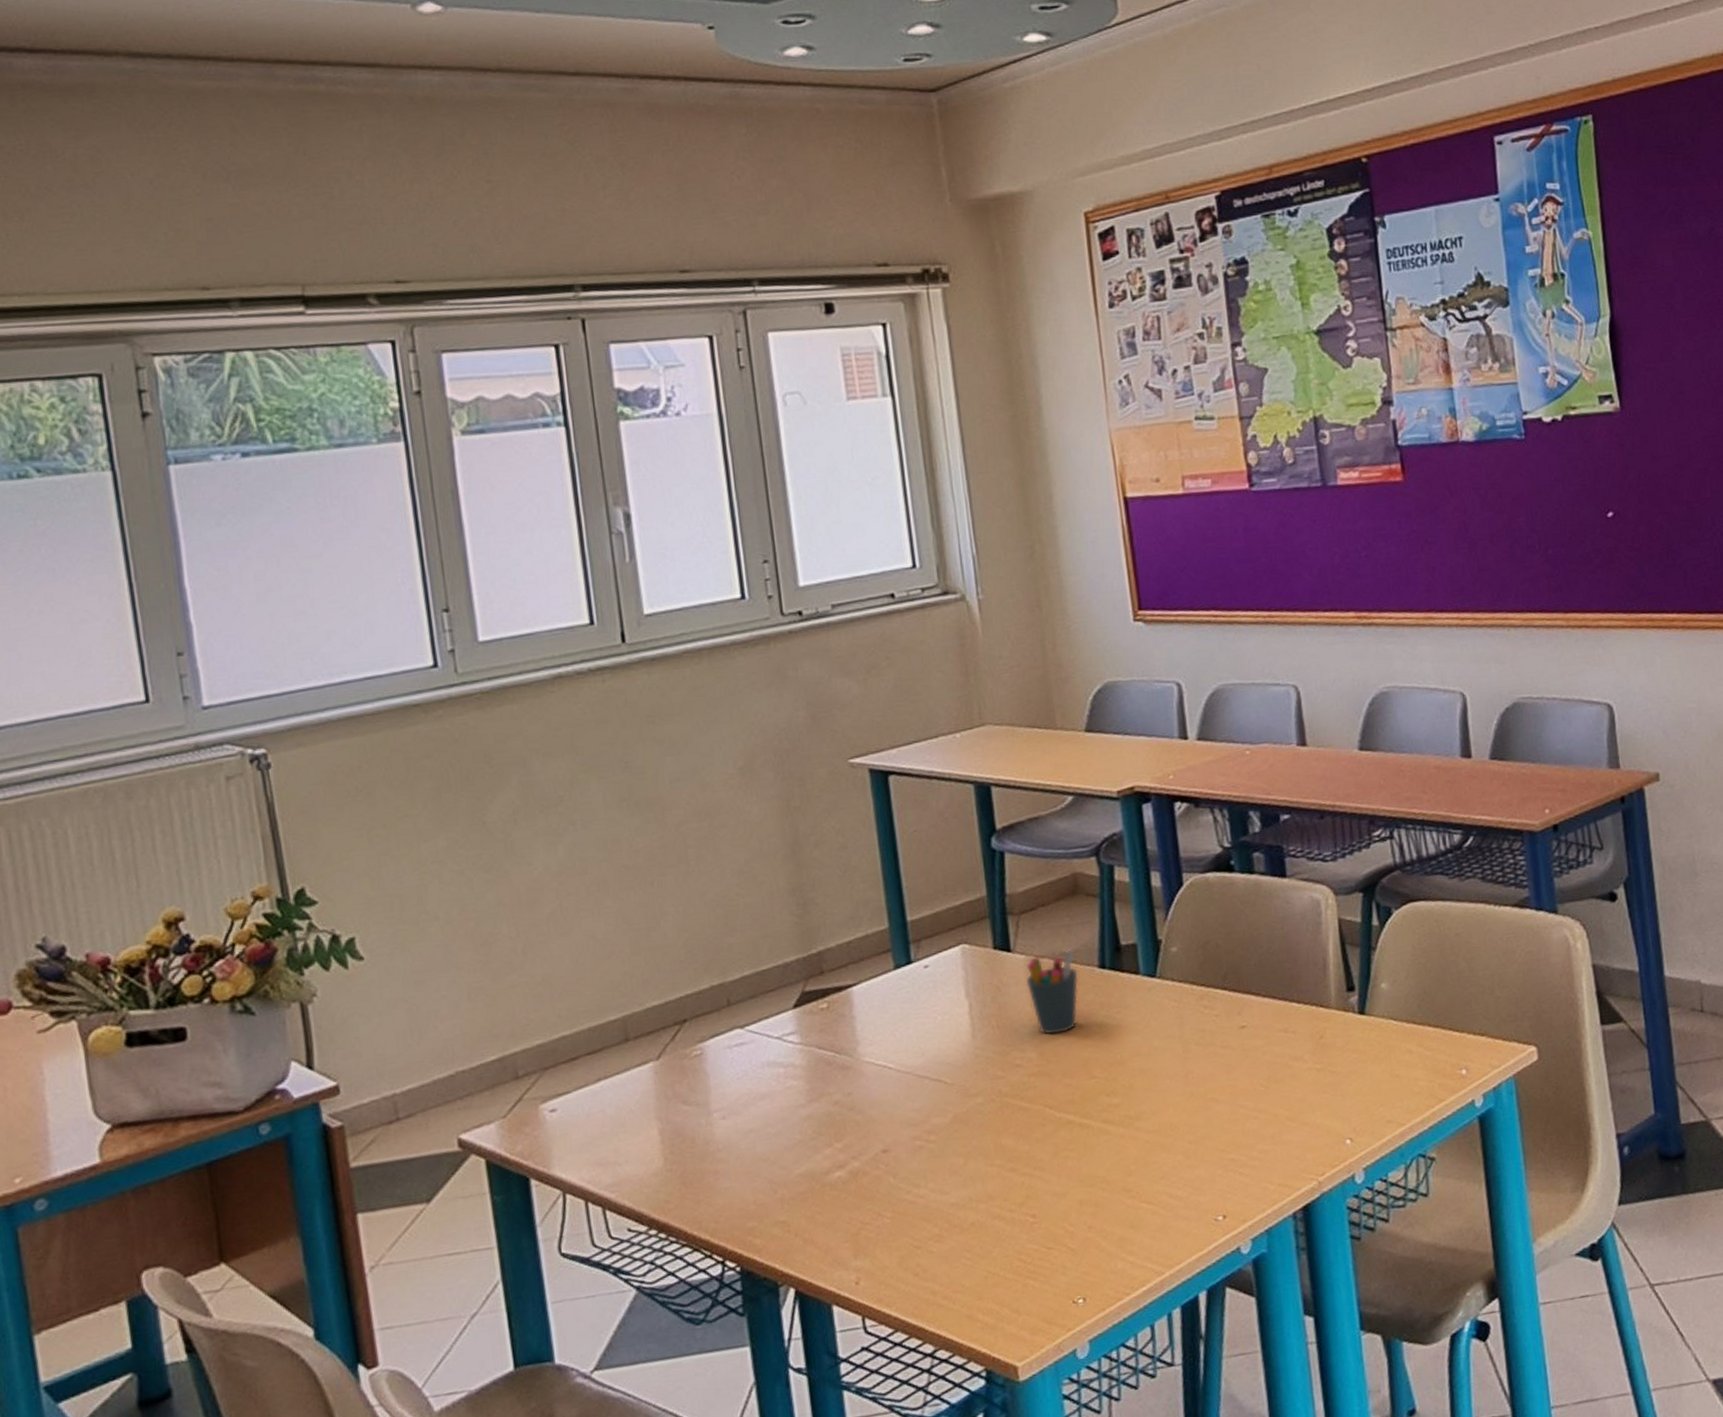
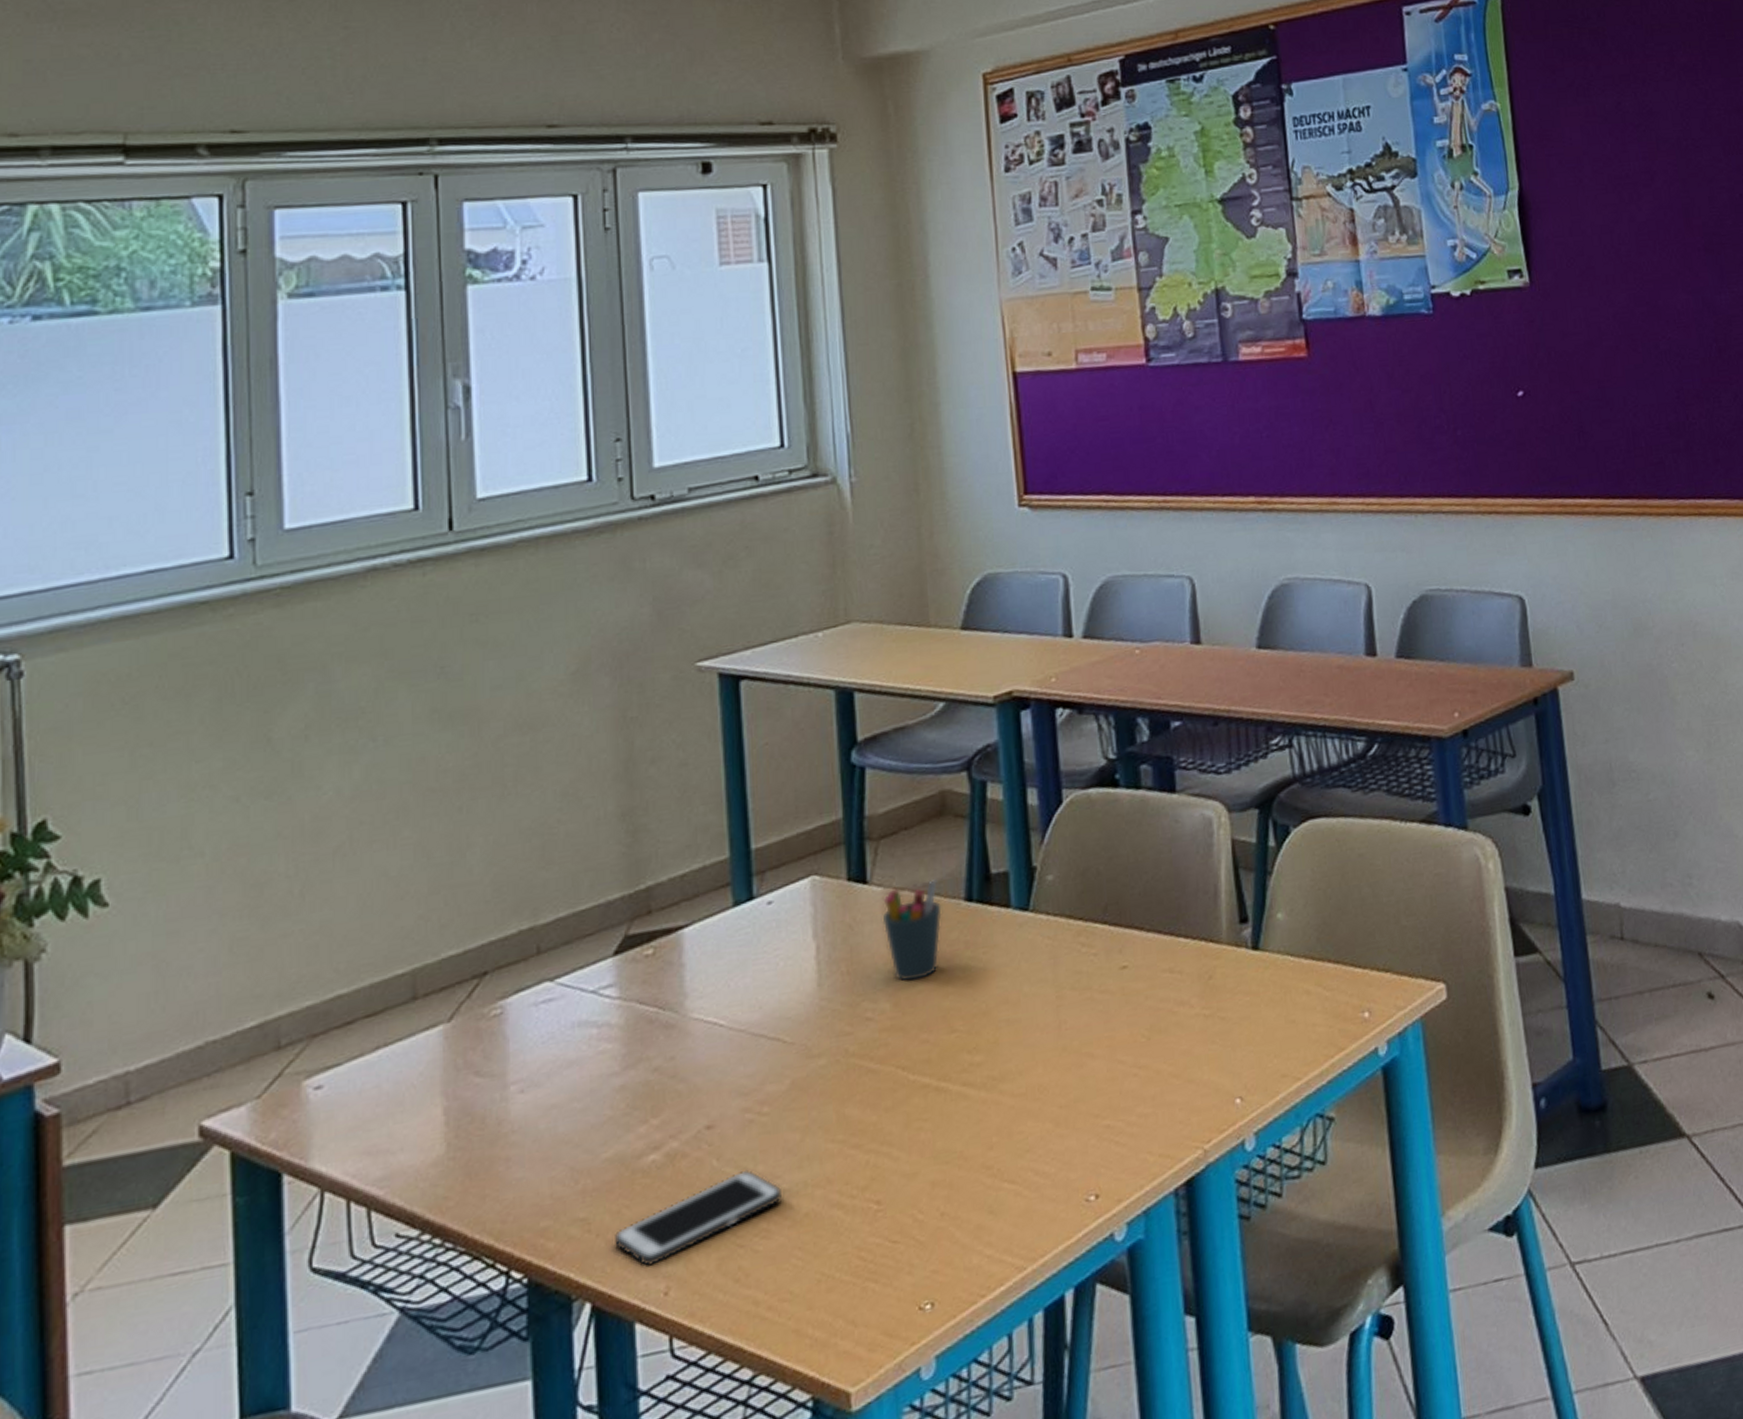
cell phone: none [809,1186,951,1261] -> present [613,1169,782,1266]

